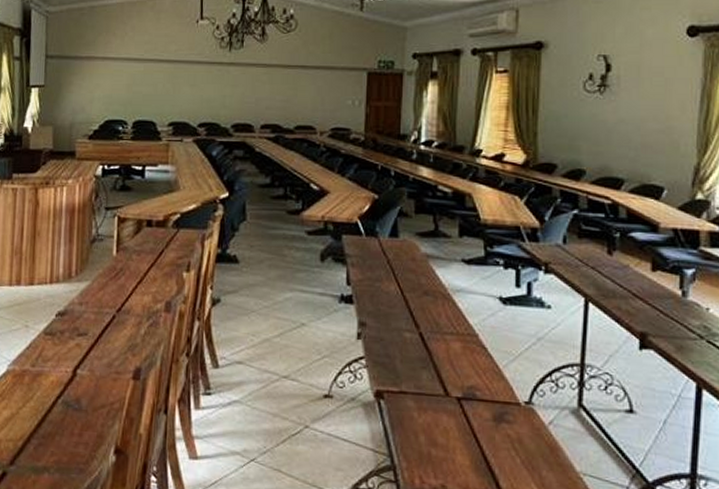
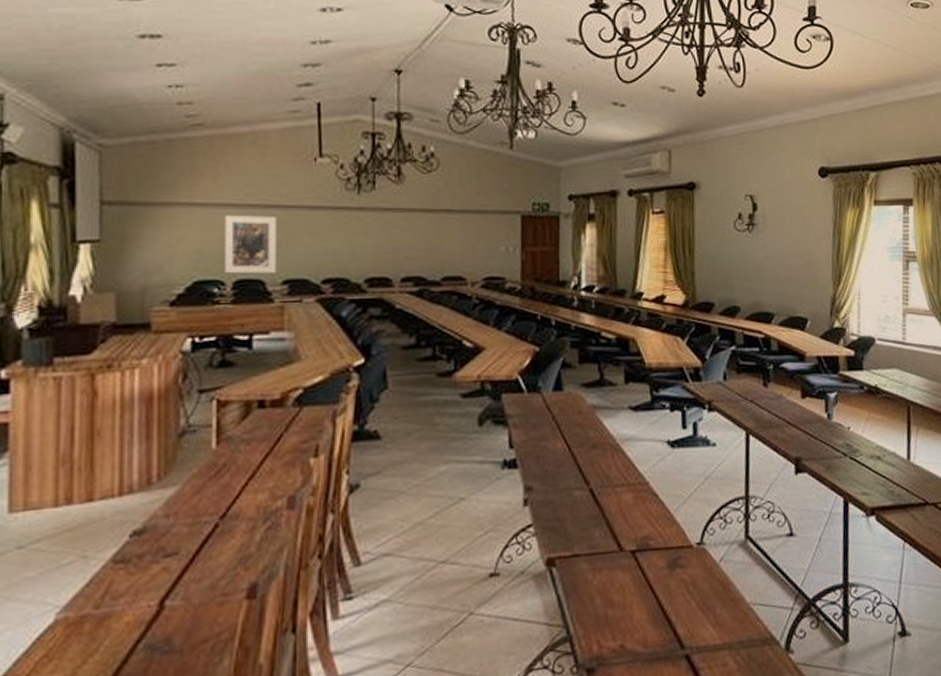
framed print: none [126,67,166,116] -> present [224,214,276,274]

